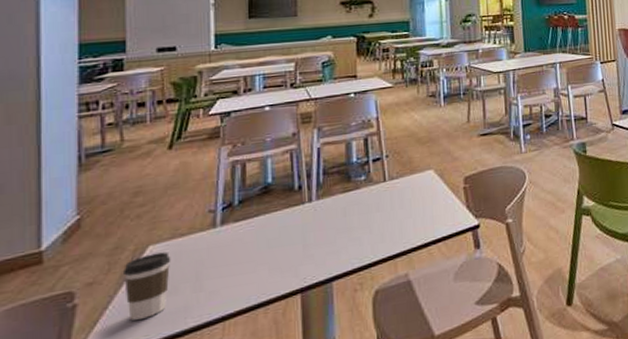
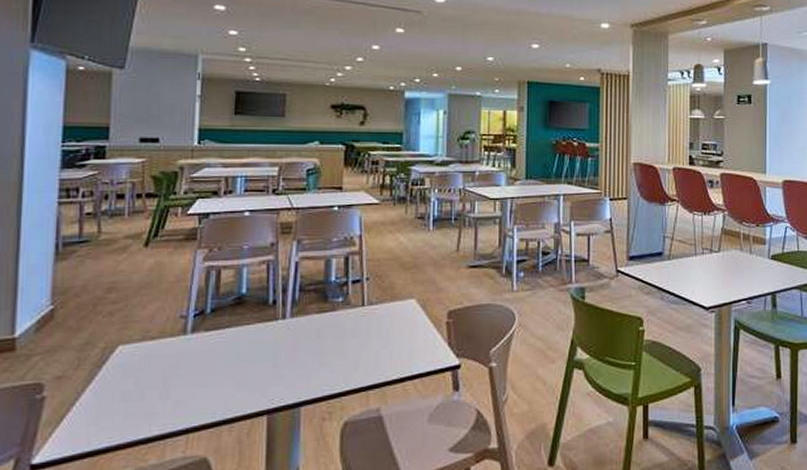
coffee cup: present [124,252,171,320] -> none [92,354,140,421]

